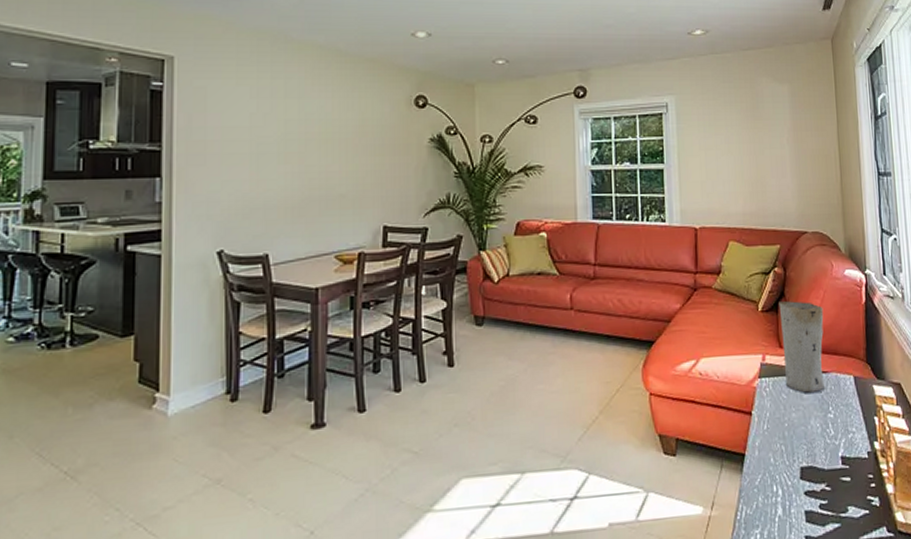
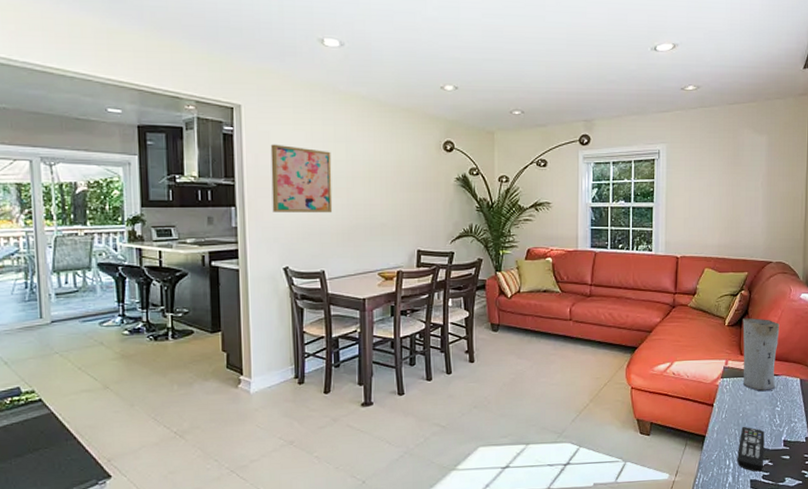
wall art: none [206,101,281,184] -> present [270,144,333,213]
remote control: none [786,439,820,500] -> present [737,426,765,472]

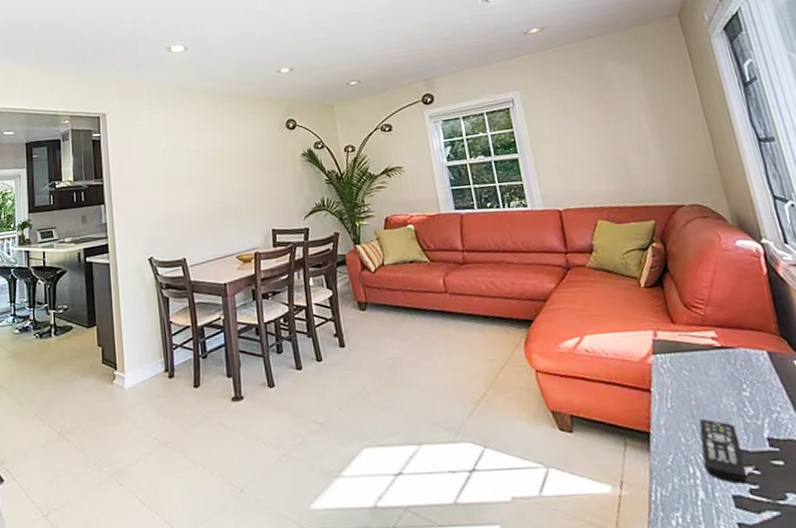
wall art: present [270,144,333,213] -> none [131,143,189,206]
vase: present [742,318,780,392] -> none [663,275,735,371]

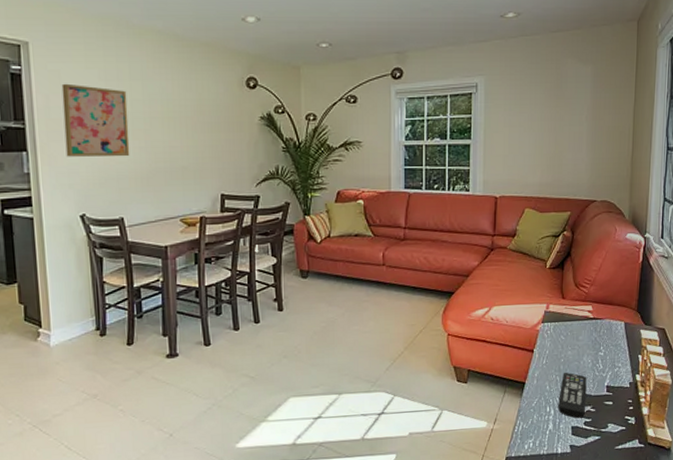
wall art: none [131,143,189,206] -> present [61,83,130,157]

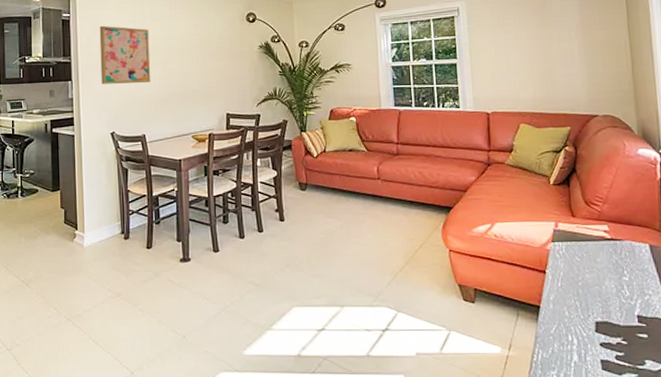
remote control: present [558,372,587,419] -> none [581,297,616,351]

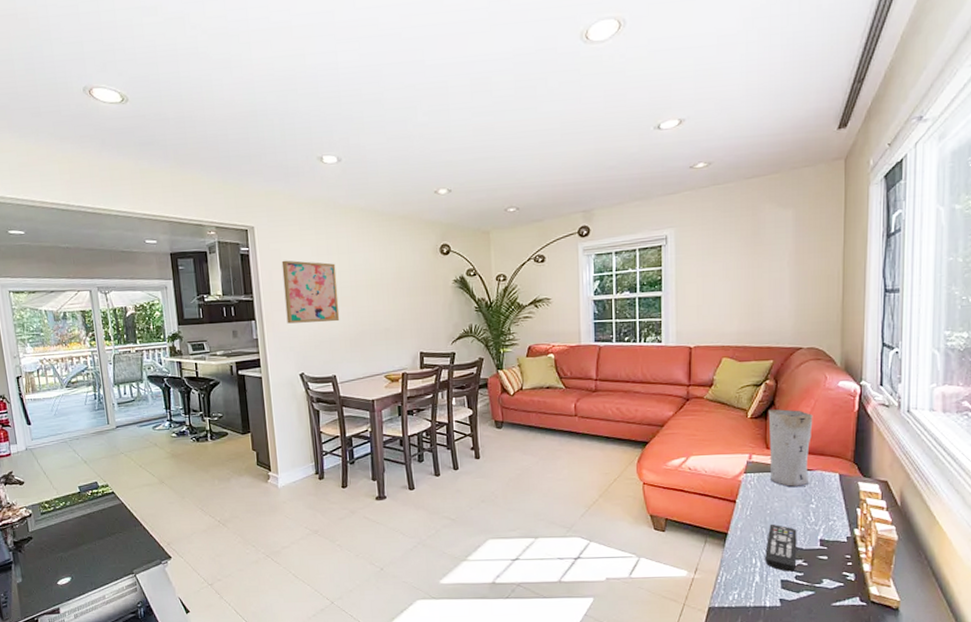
vase: none [570,176,620,259] -> present [768,409,813,488]
remote control: none [581,297,616,351] -> present [765,523,797,572]

